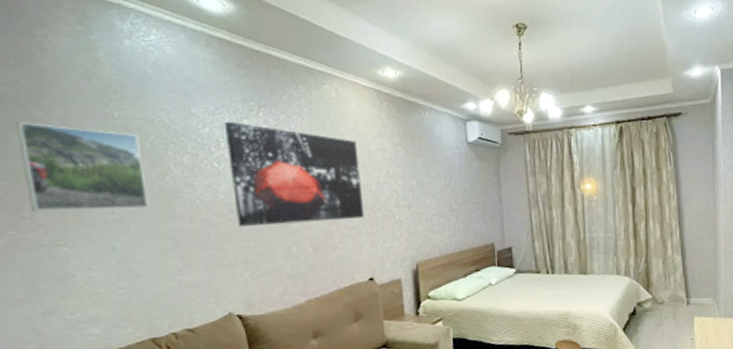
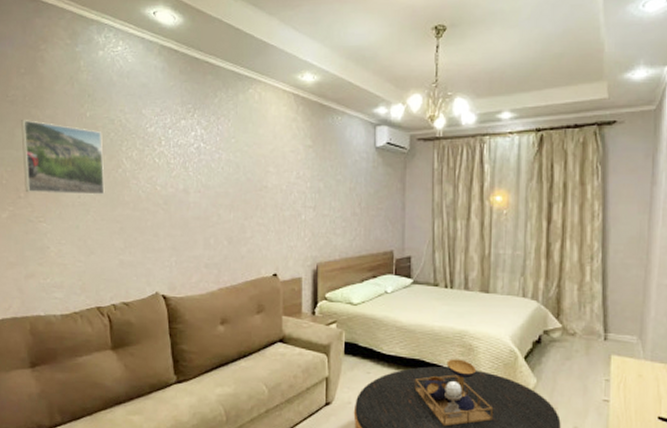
wall art: present [224,121,365,226] -> none [166,121,275,217]

